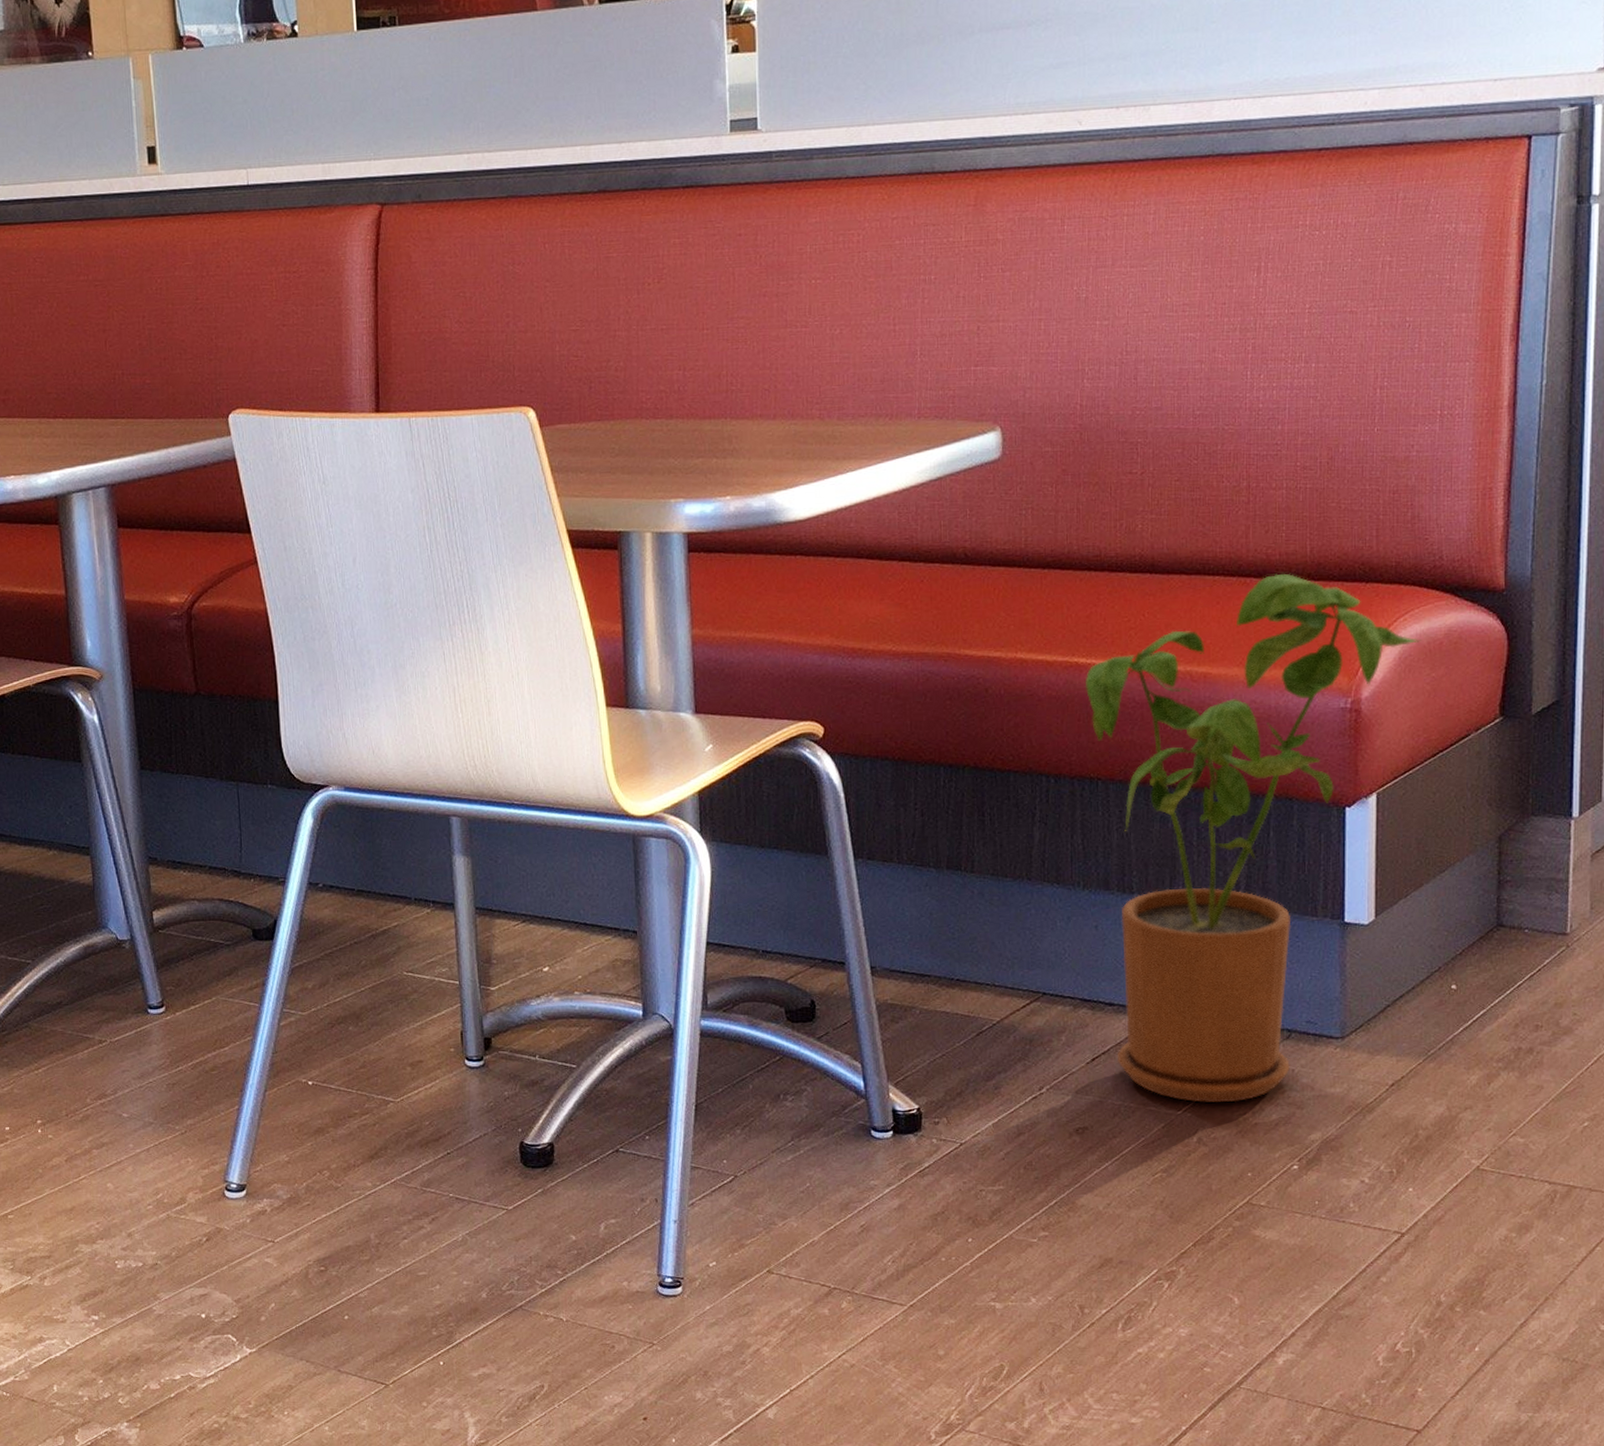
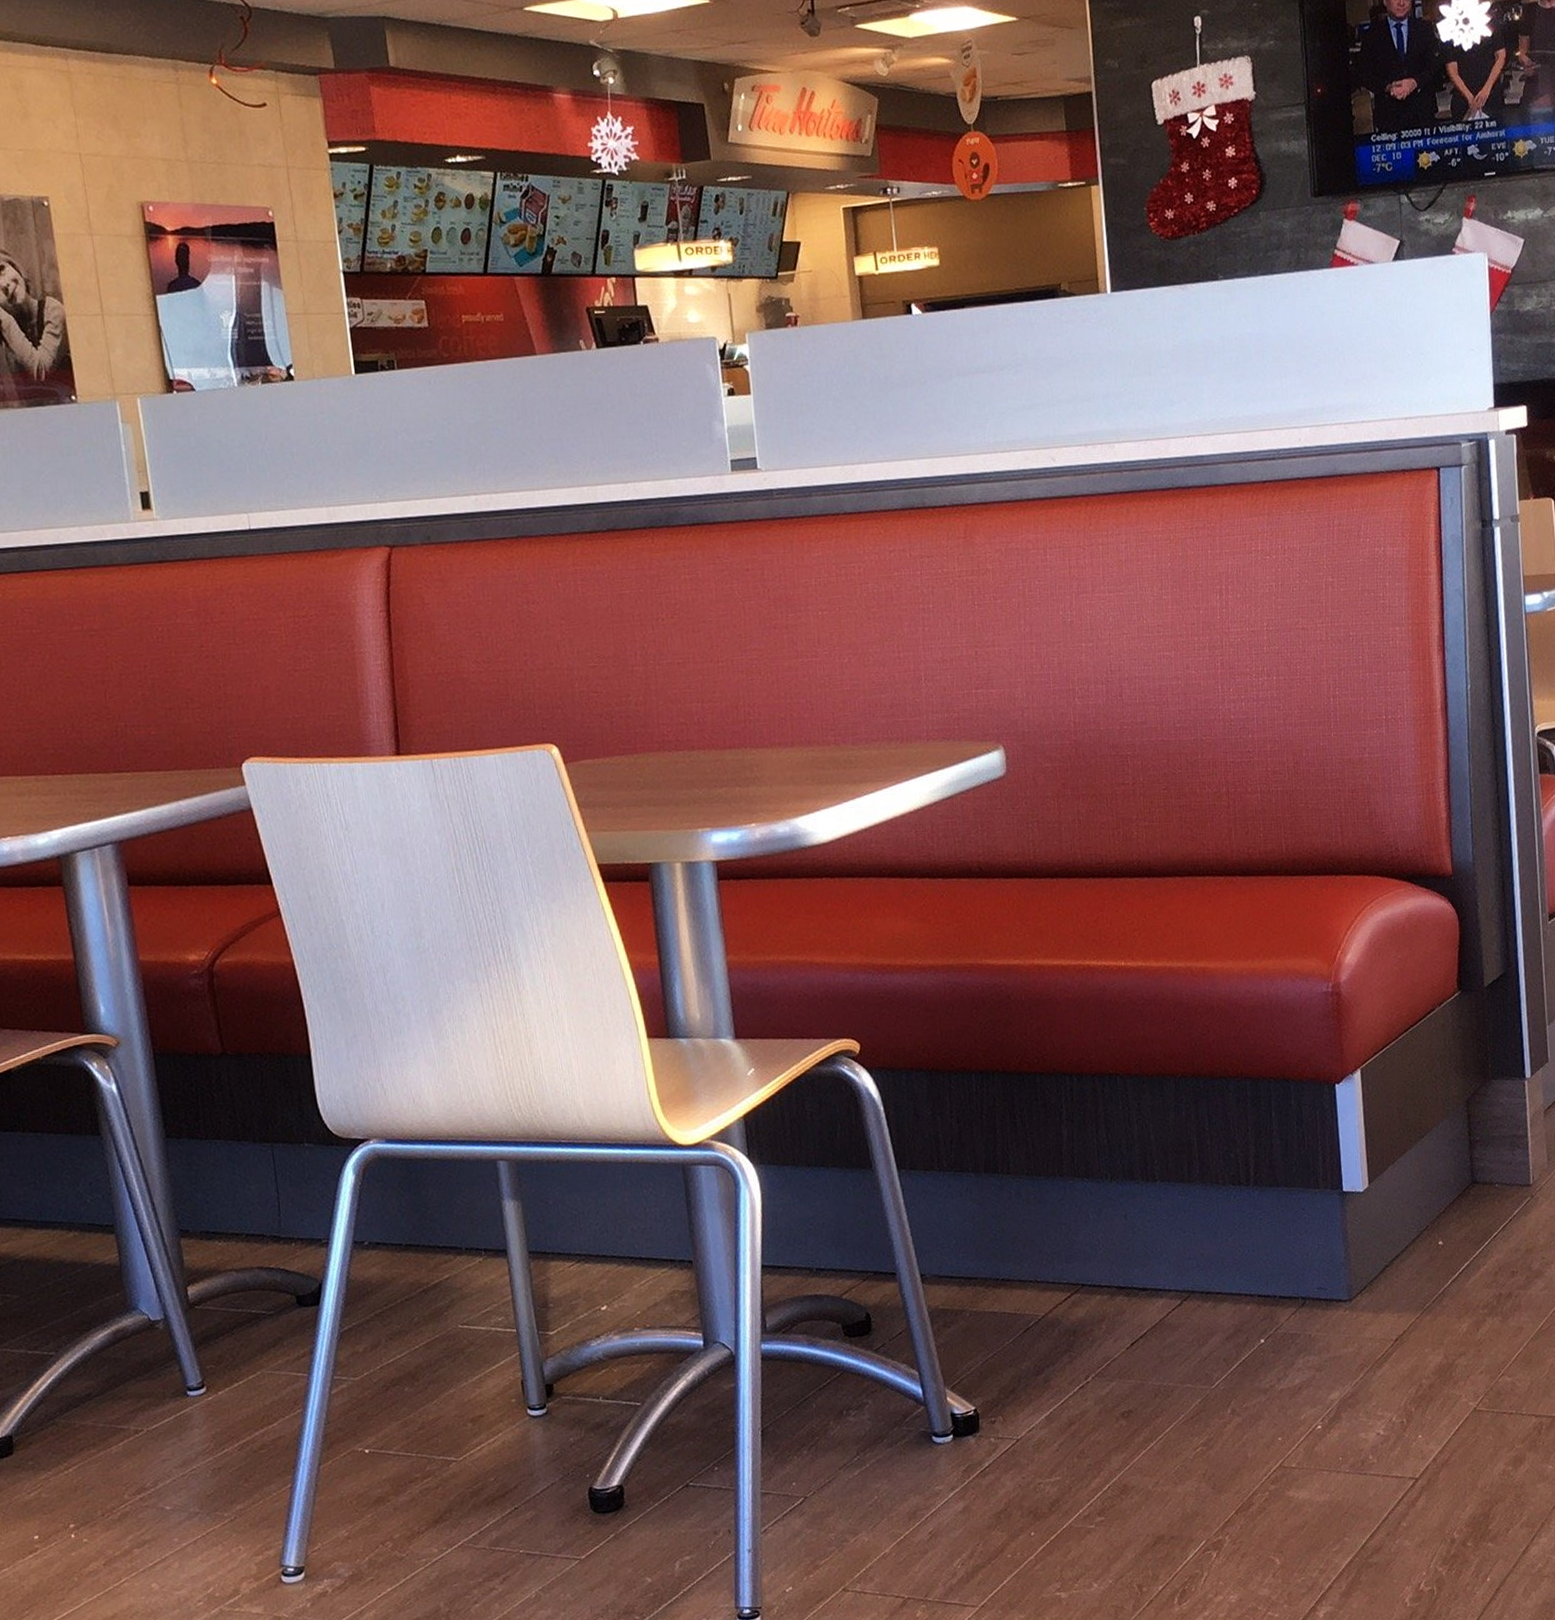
house plant: present [1085,573,1423,1103] -> none [1097,870,1388,1376]

